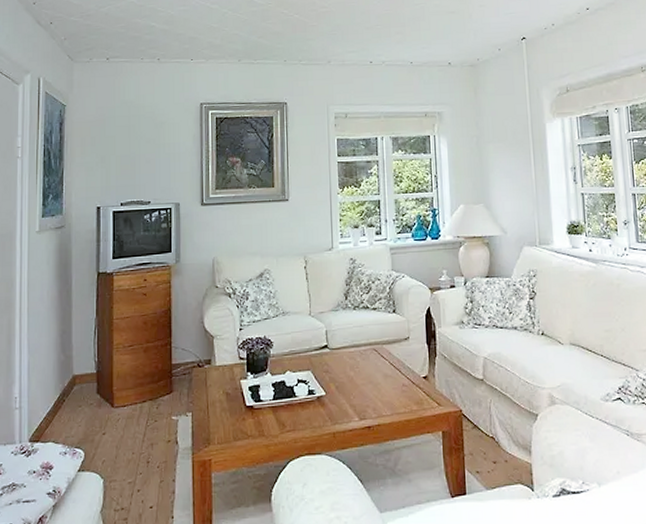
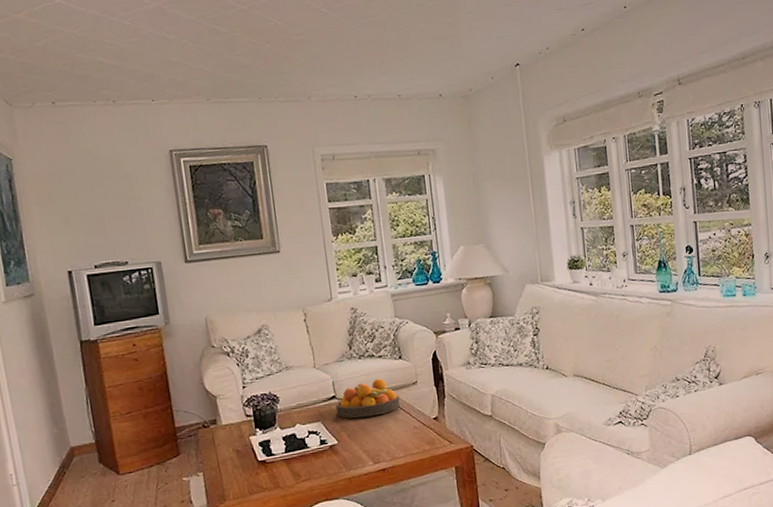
fruit bowl: none [327,331,391,370] -> present [335,378,400,419]

